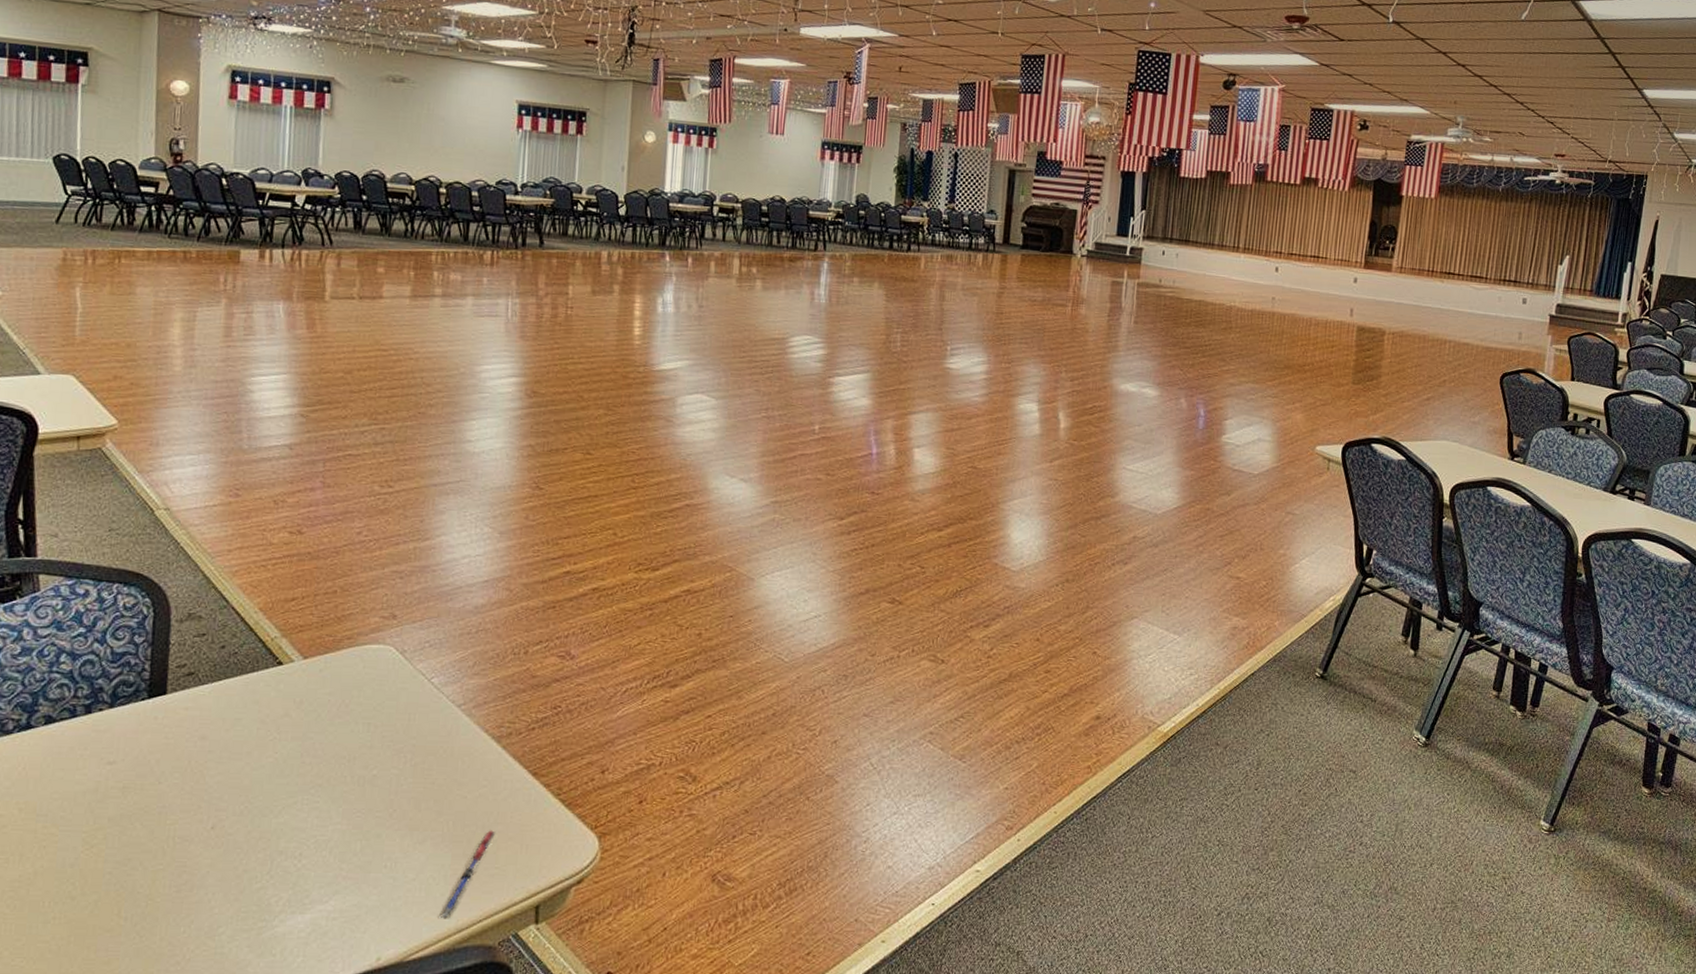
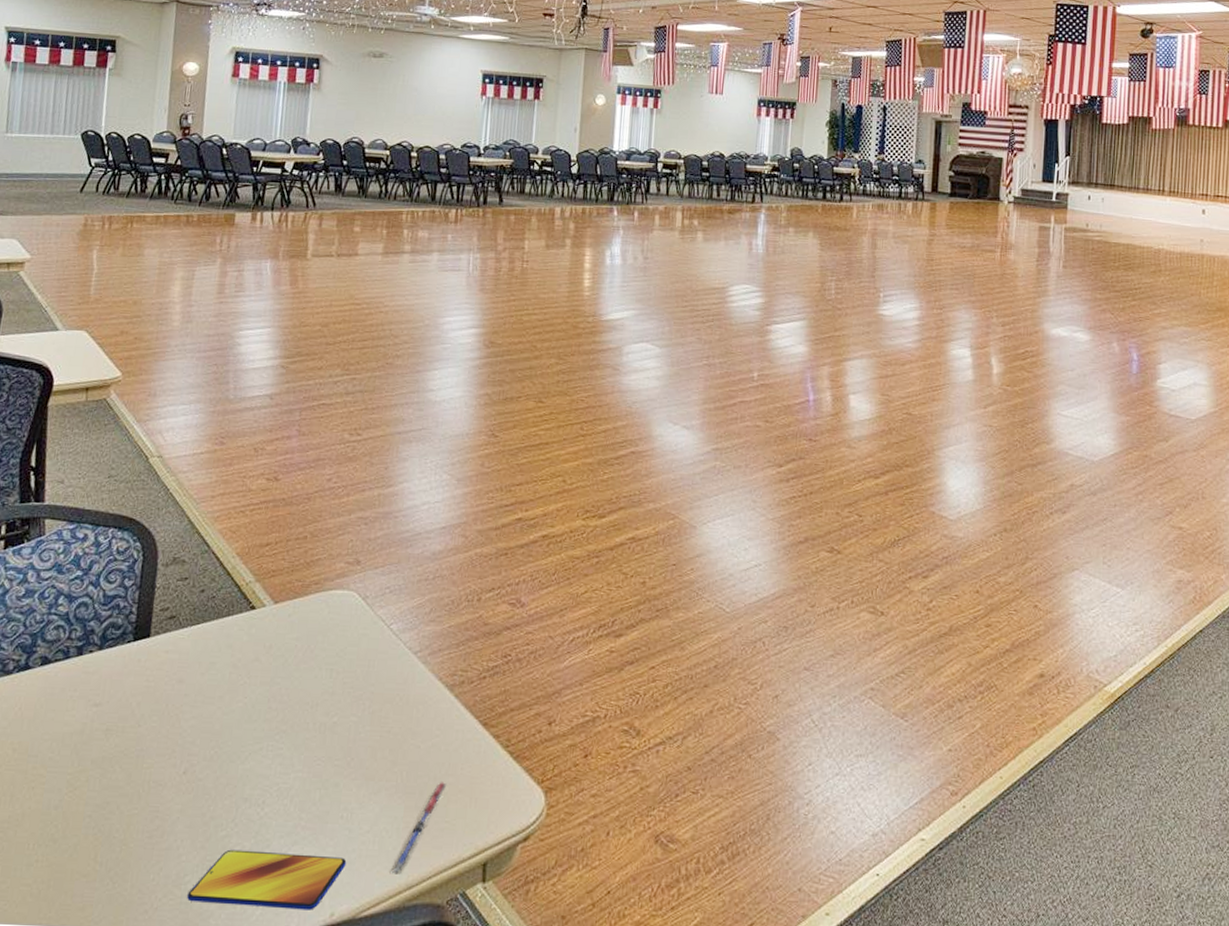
smartphone: none [222,900,392,956] -> present [187,849,347,910]

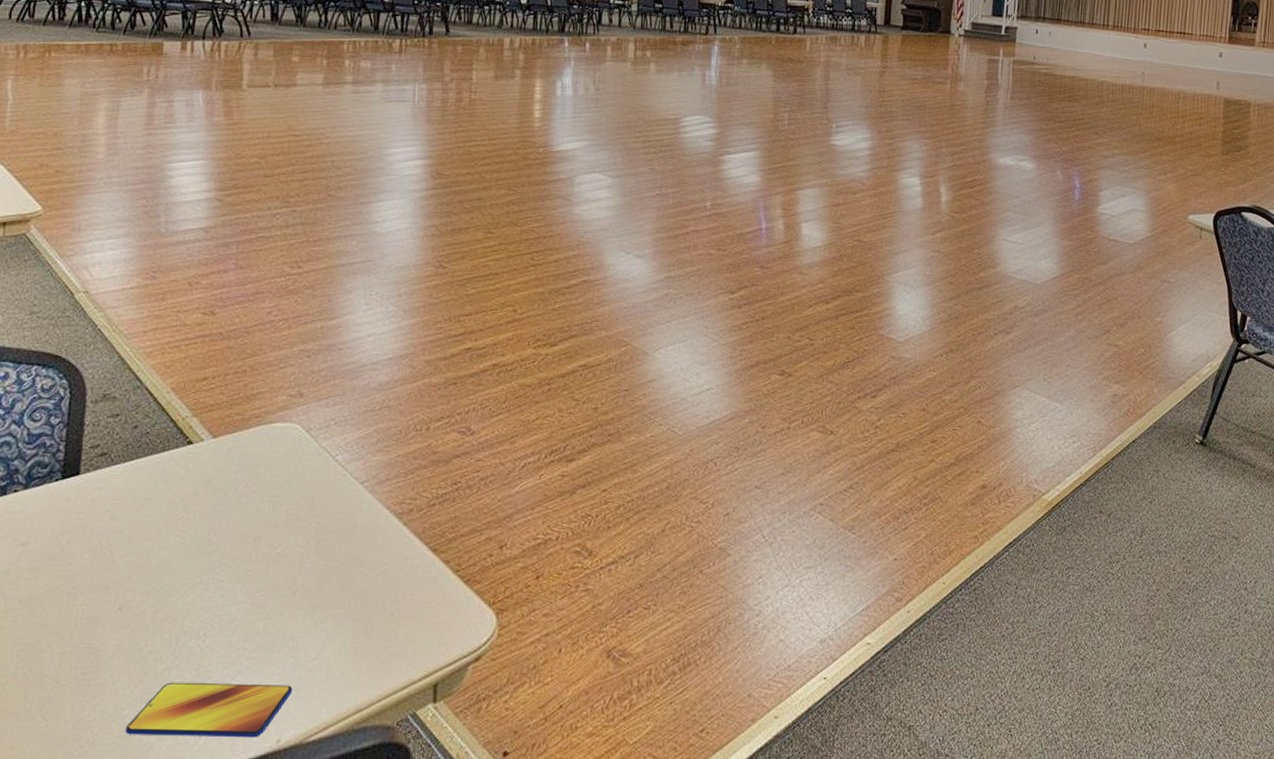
pen: present [389,782,447,873] -> none [338,608,397,698]

